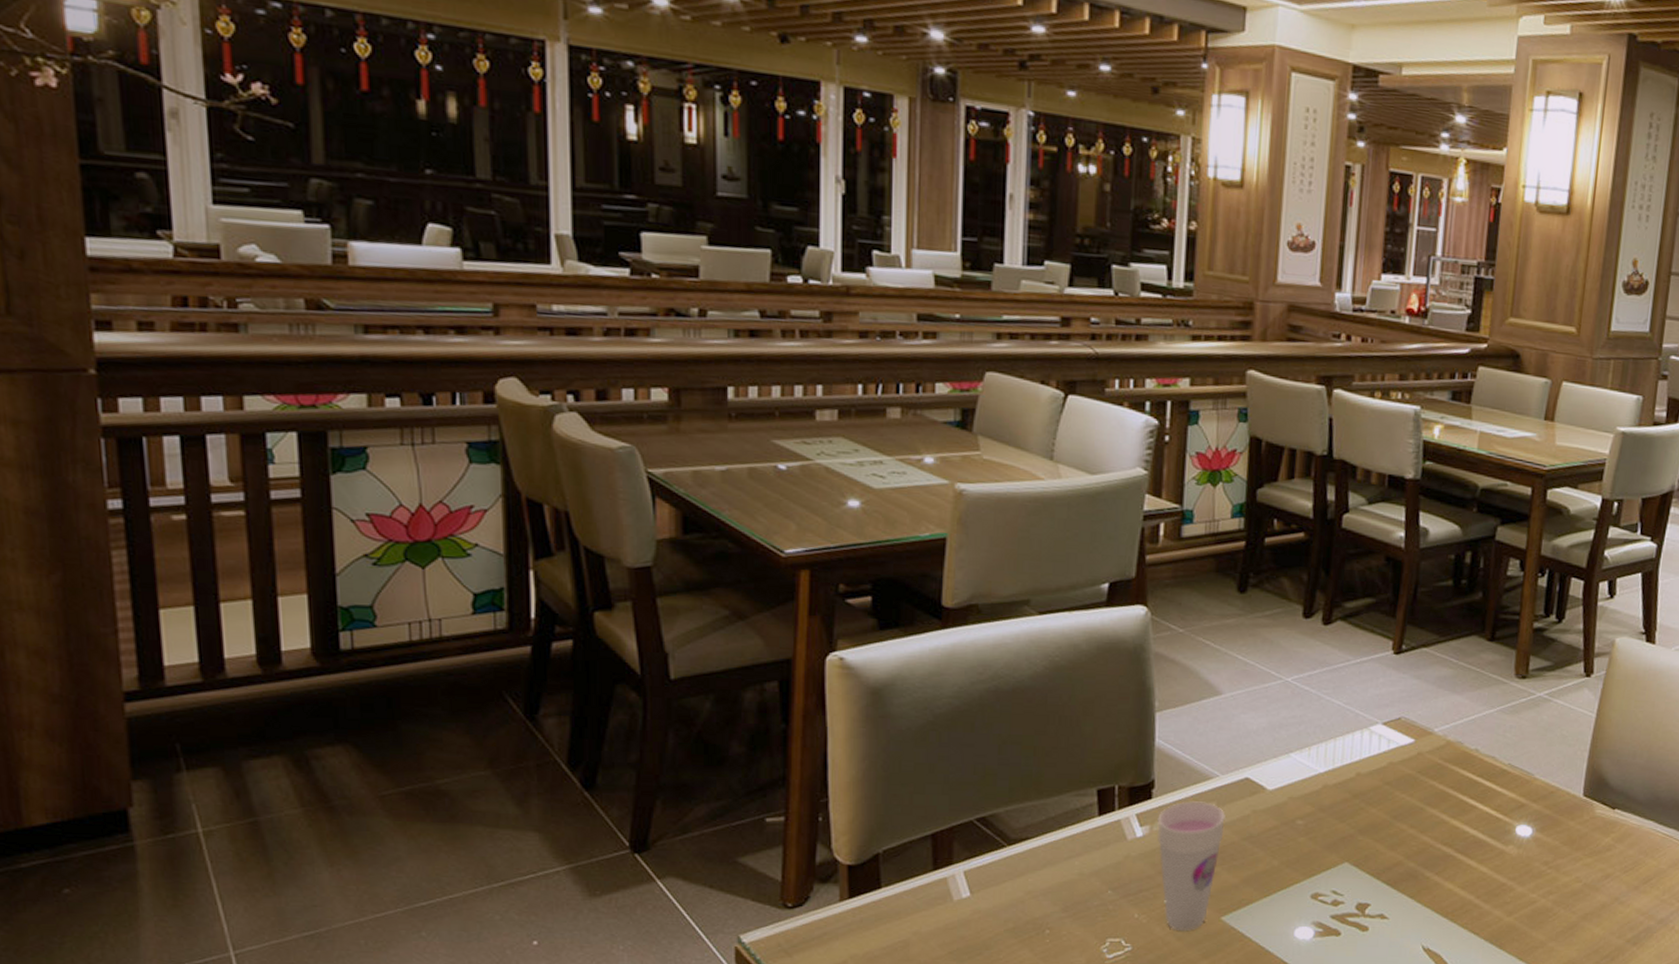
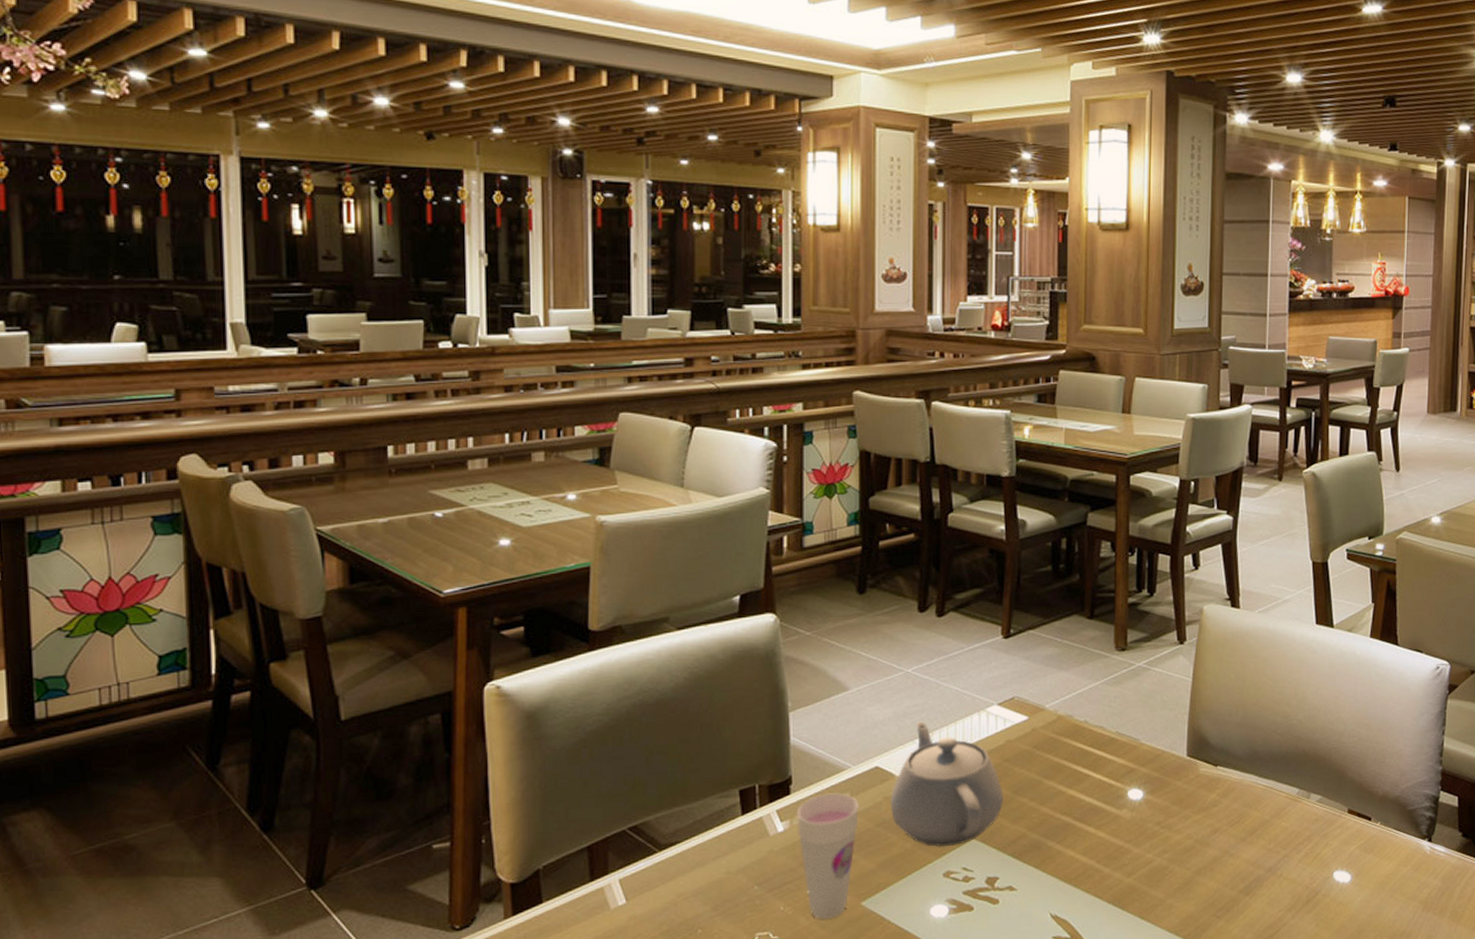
teapot: none [1258,733,1383,868] -> present [890,720,1005,848]

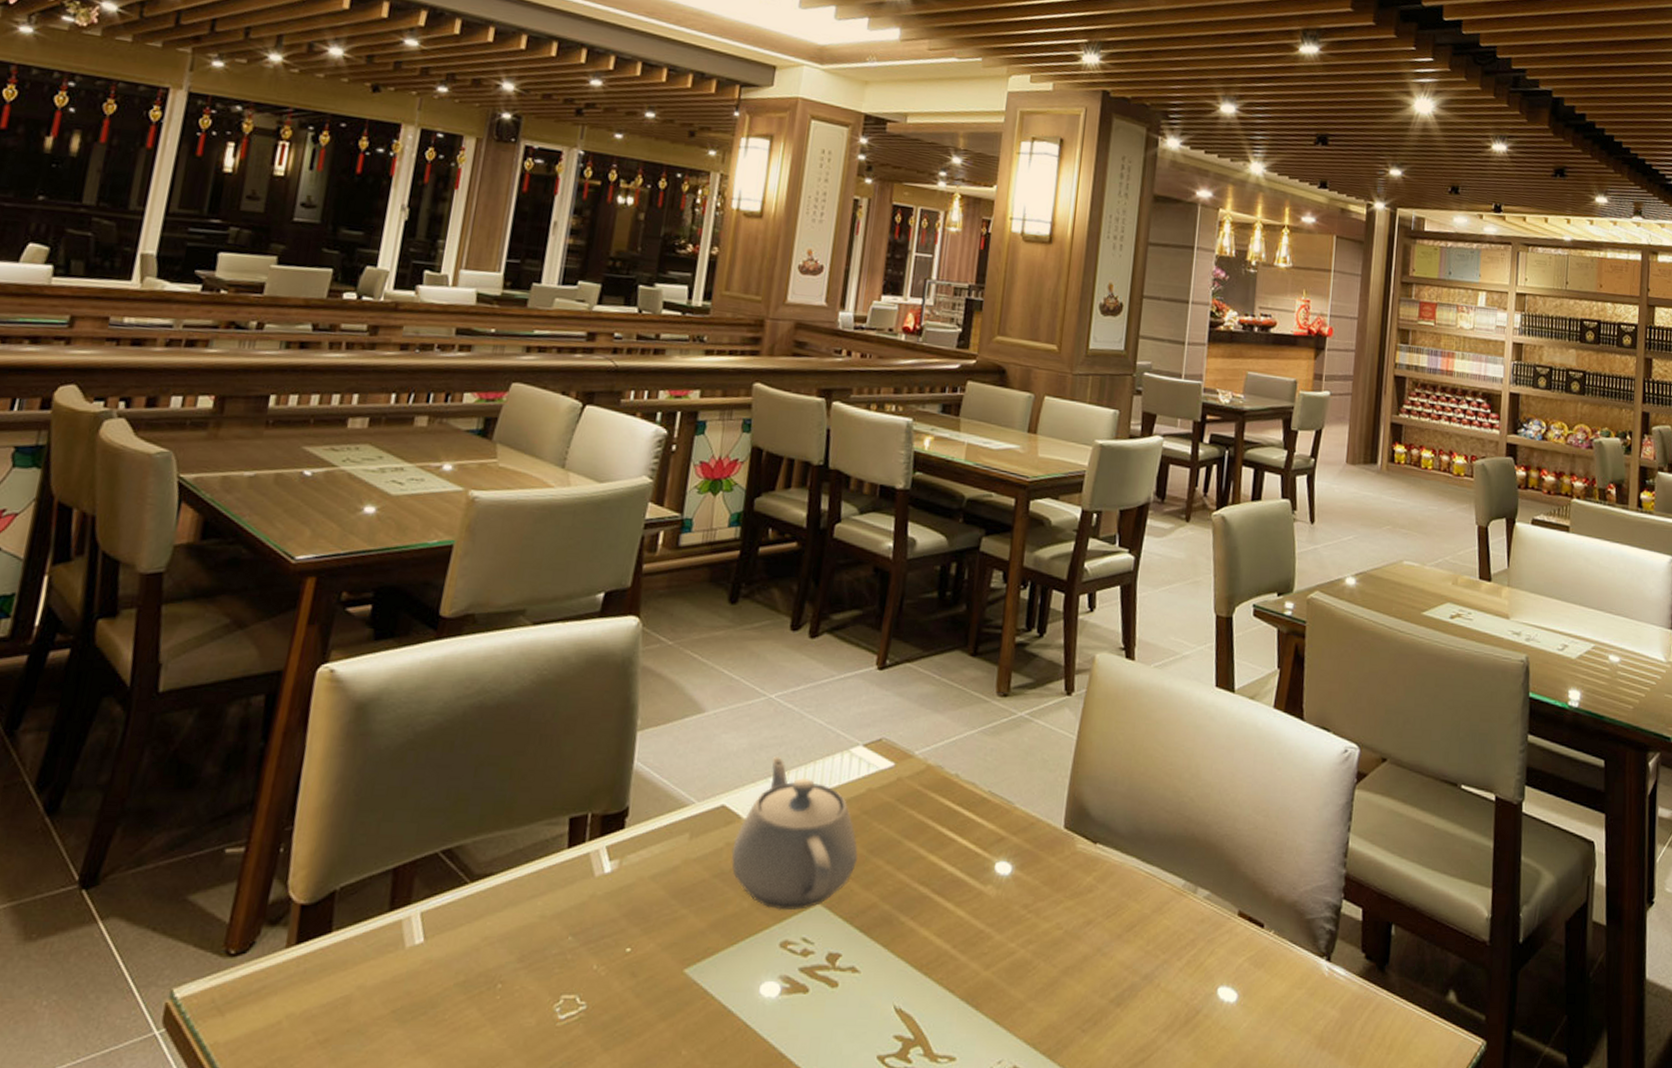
cup: present [796,792,860,919] -> none [625,832,699,986]

